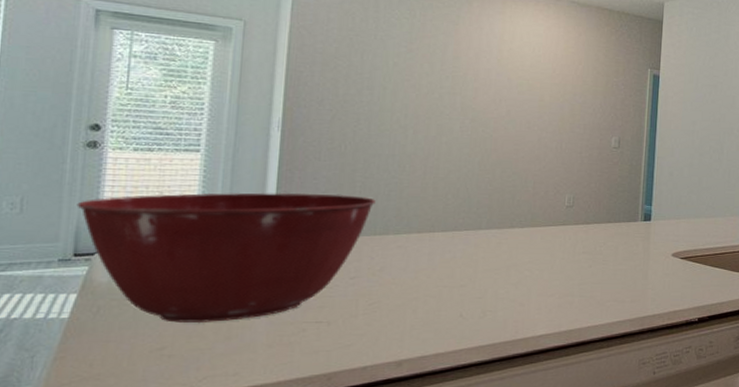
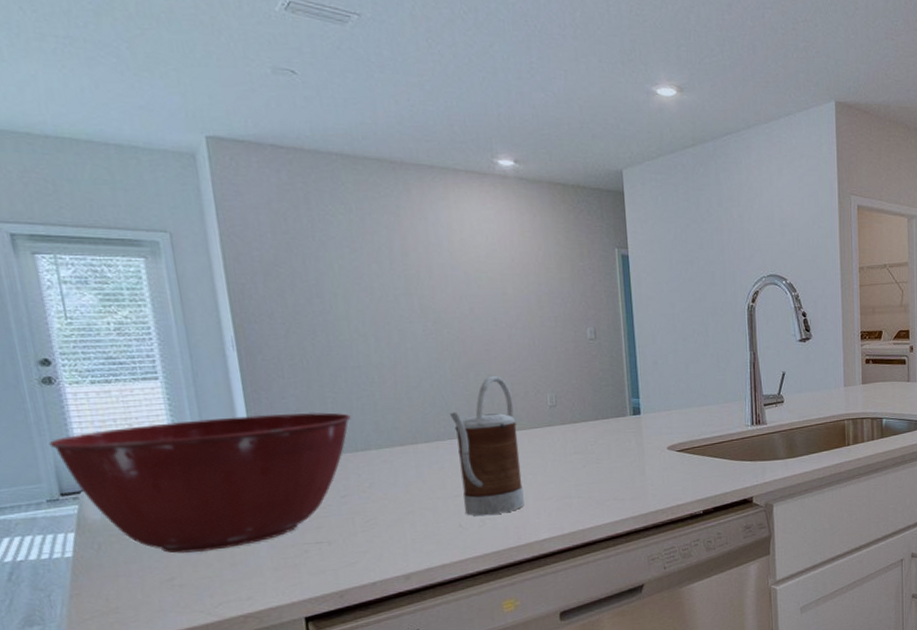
kettle: none [468,173,533,308] -> present [449,375,525,516]

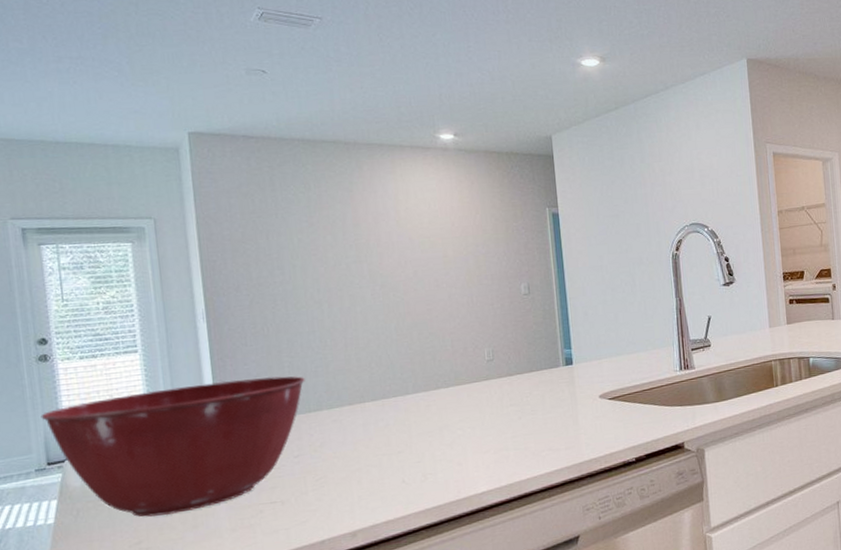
kettle: present [449,375,525,516] -> none [394,333,464,472]

